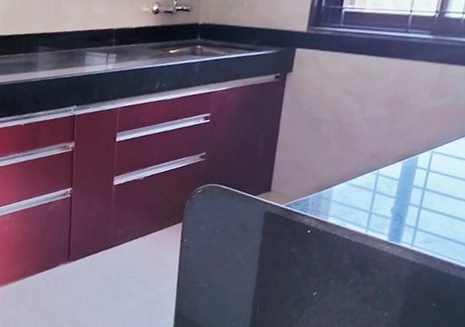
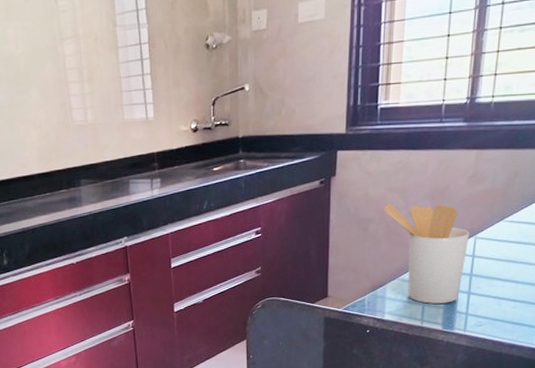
utensil holder: none [337,106,427,215] -> present [383,203,470,304]

